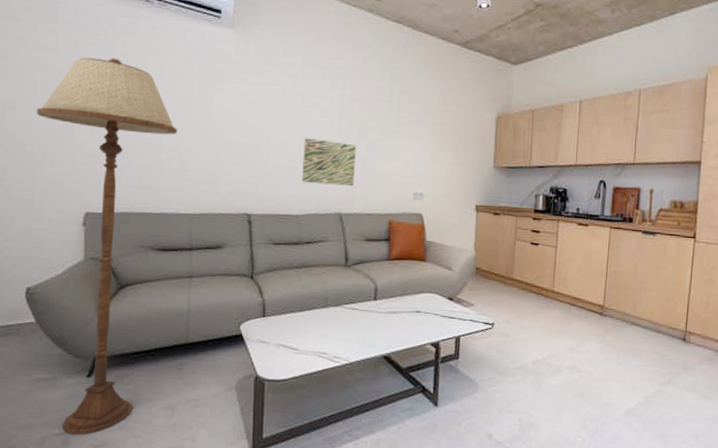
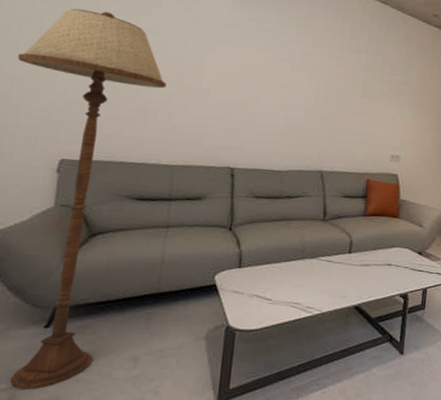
wall art: present [302,138,356,186] -> none [287,100,340,146]

